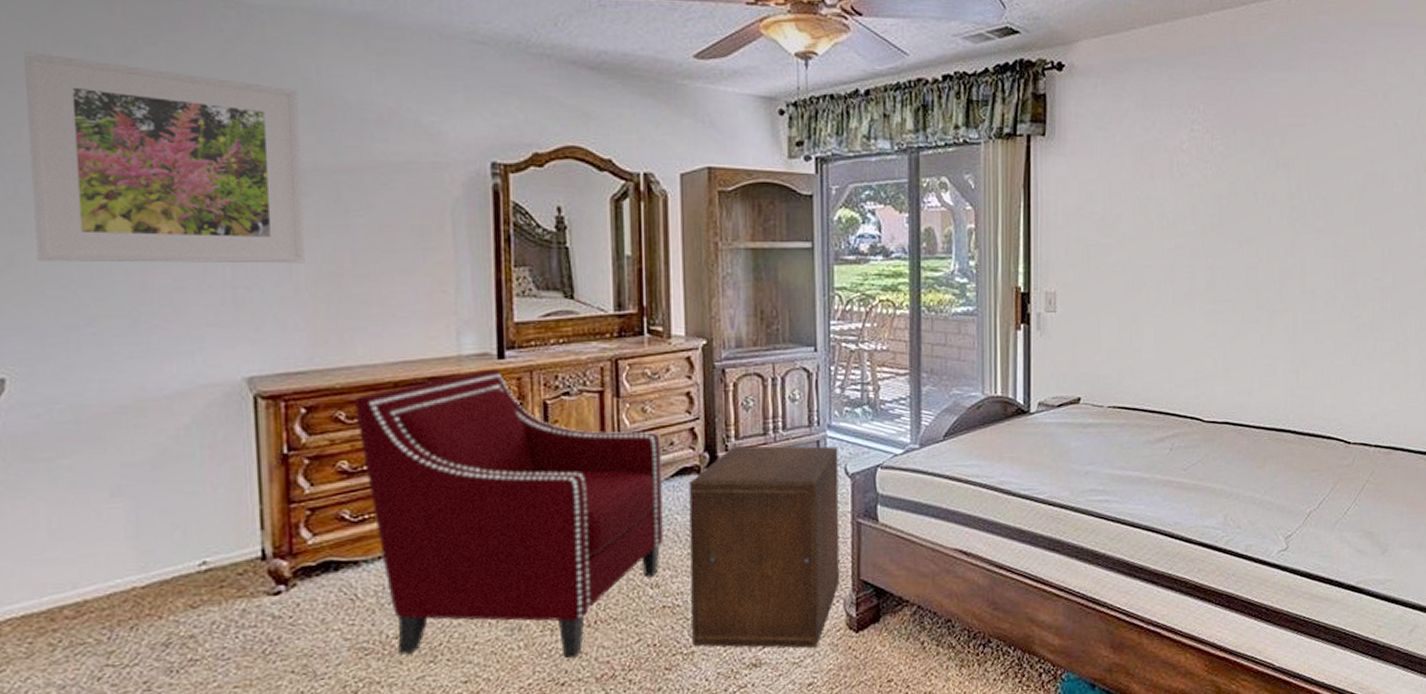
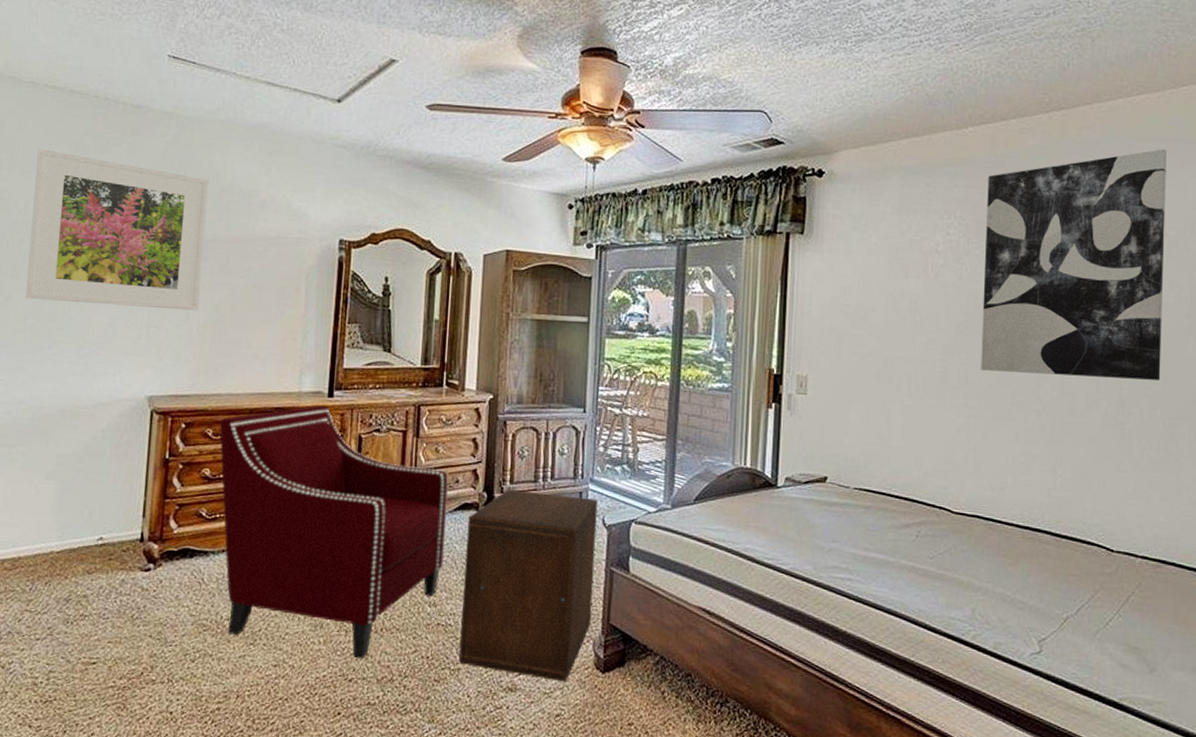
wall art: none [1227,34,1396,273] -> present [981,148,1167,380]

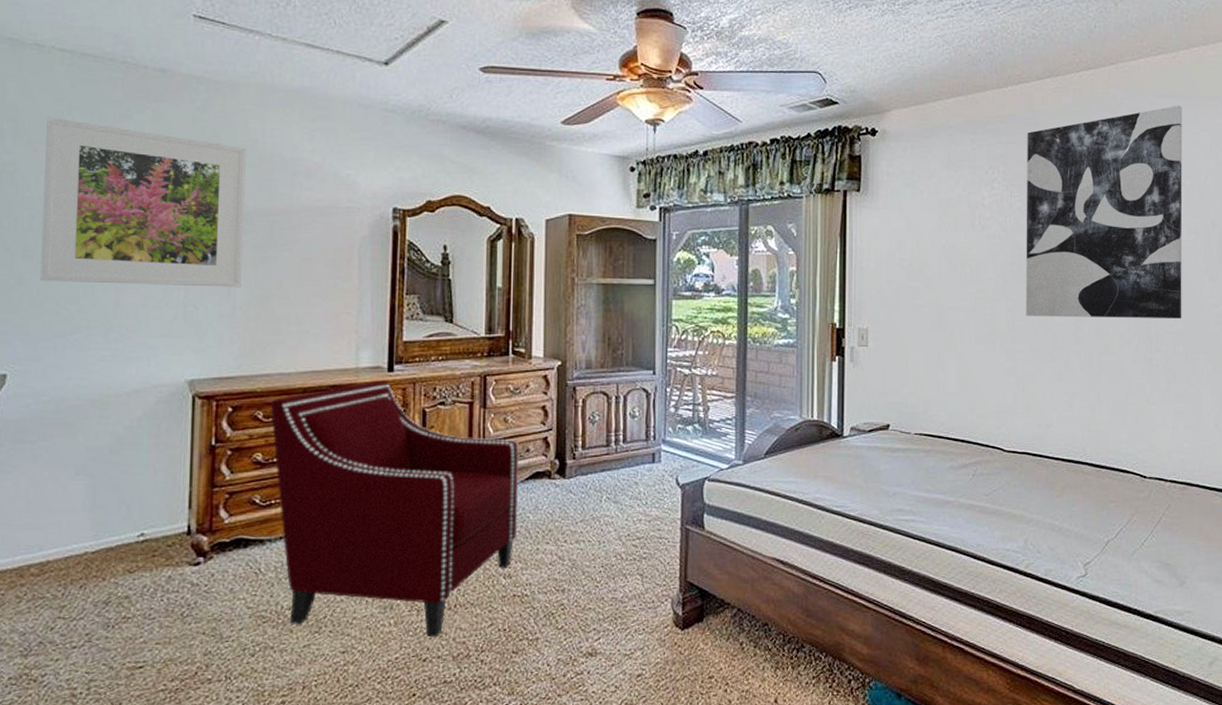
nightstand: present [459,489,598,681] -> none [537,455,671,641]

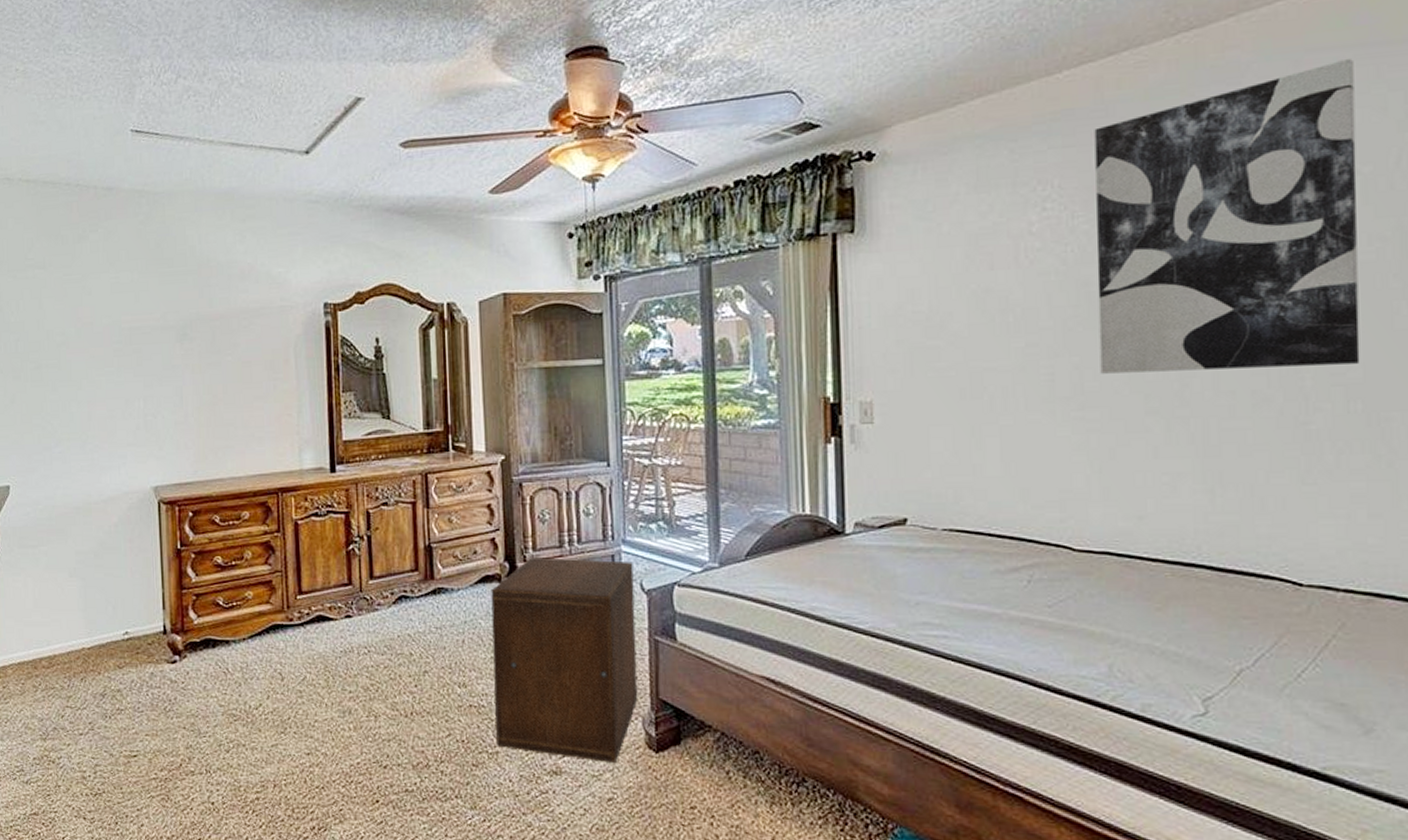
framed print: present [40,117,246,288] -> none [21,245,192,399]
armchair: present [270,380,520,638] -> none [225,481,470,745]
nightstand: none [537,455,671,641] -> present [491,558,638,762]

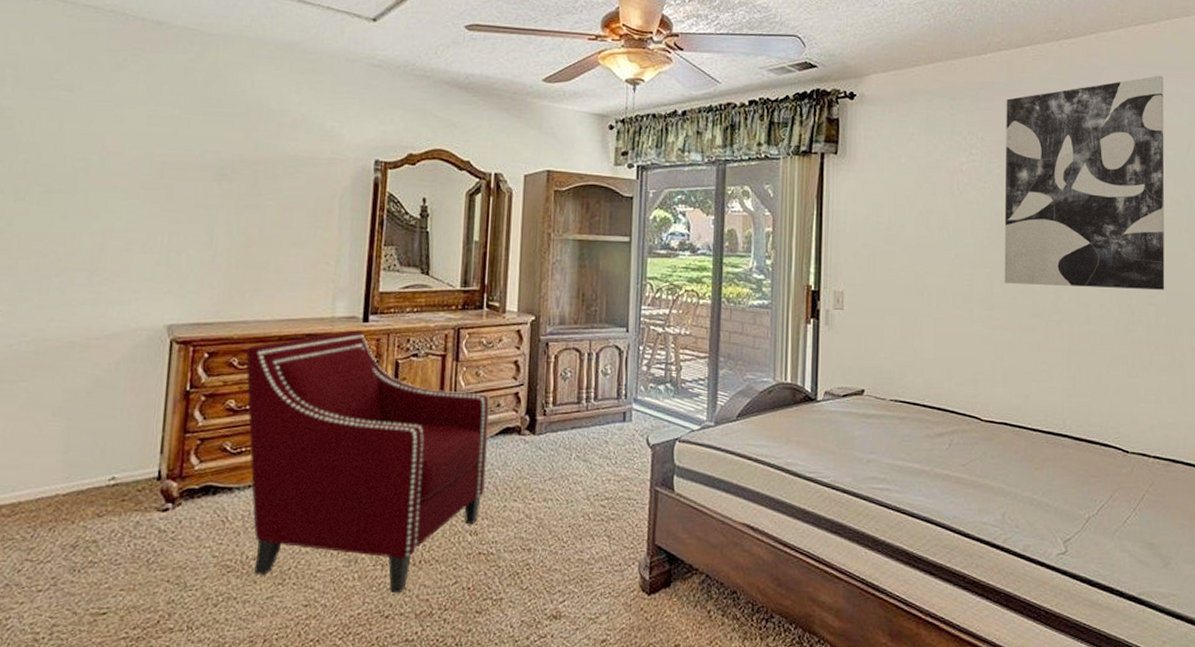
armchair: none [225,481,470,745] -> present [245,330,490,594]
nightstand: present [491,558,638,762] -> none [502,412,642,605]

